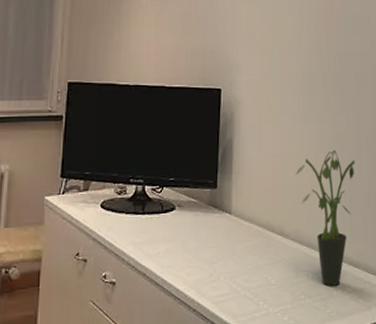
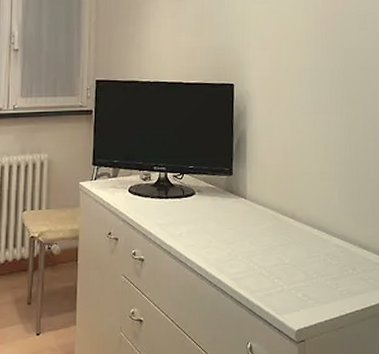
potted plant: present [295,150,355,286] -> none [305,140,363,267]

